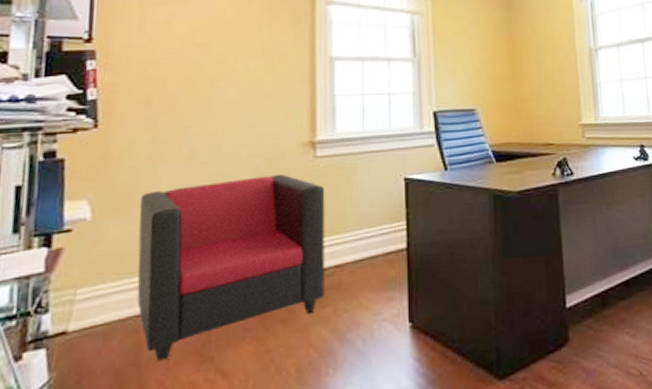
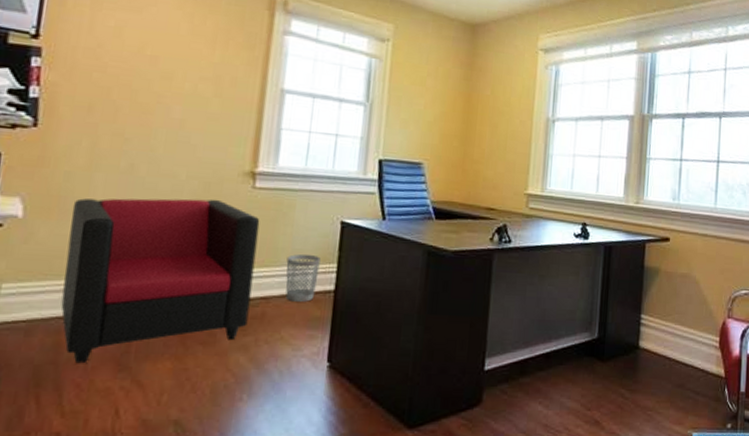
wastebasket: none [356,215,389,266] -> present [285,254,321,302]

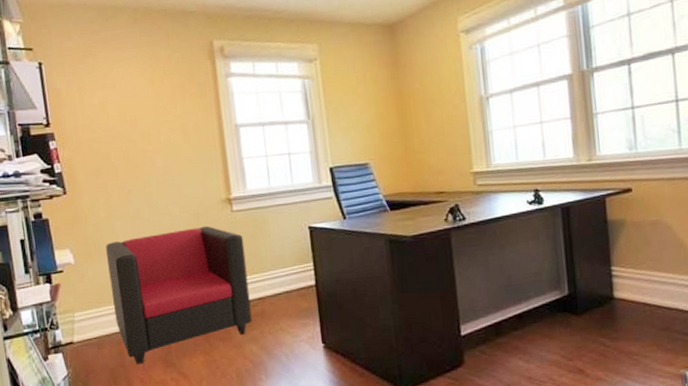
wastebasket: present [285,254,321,302] -> none [271,258,300,298]

